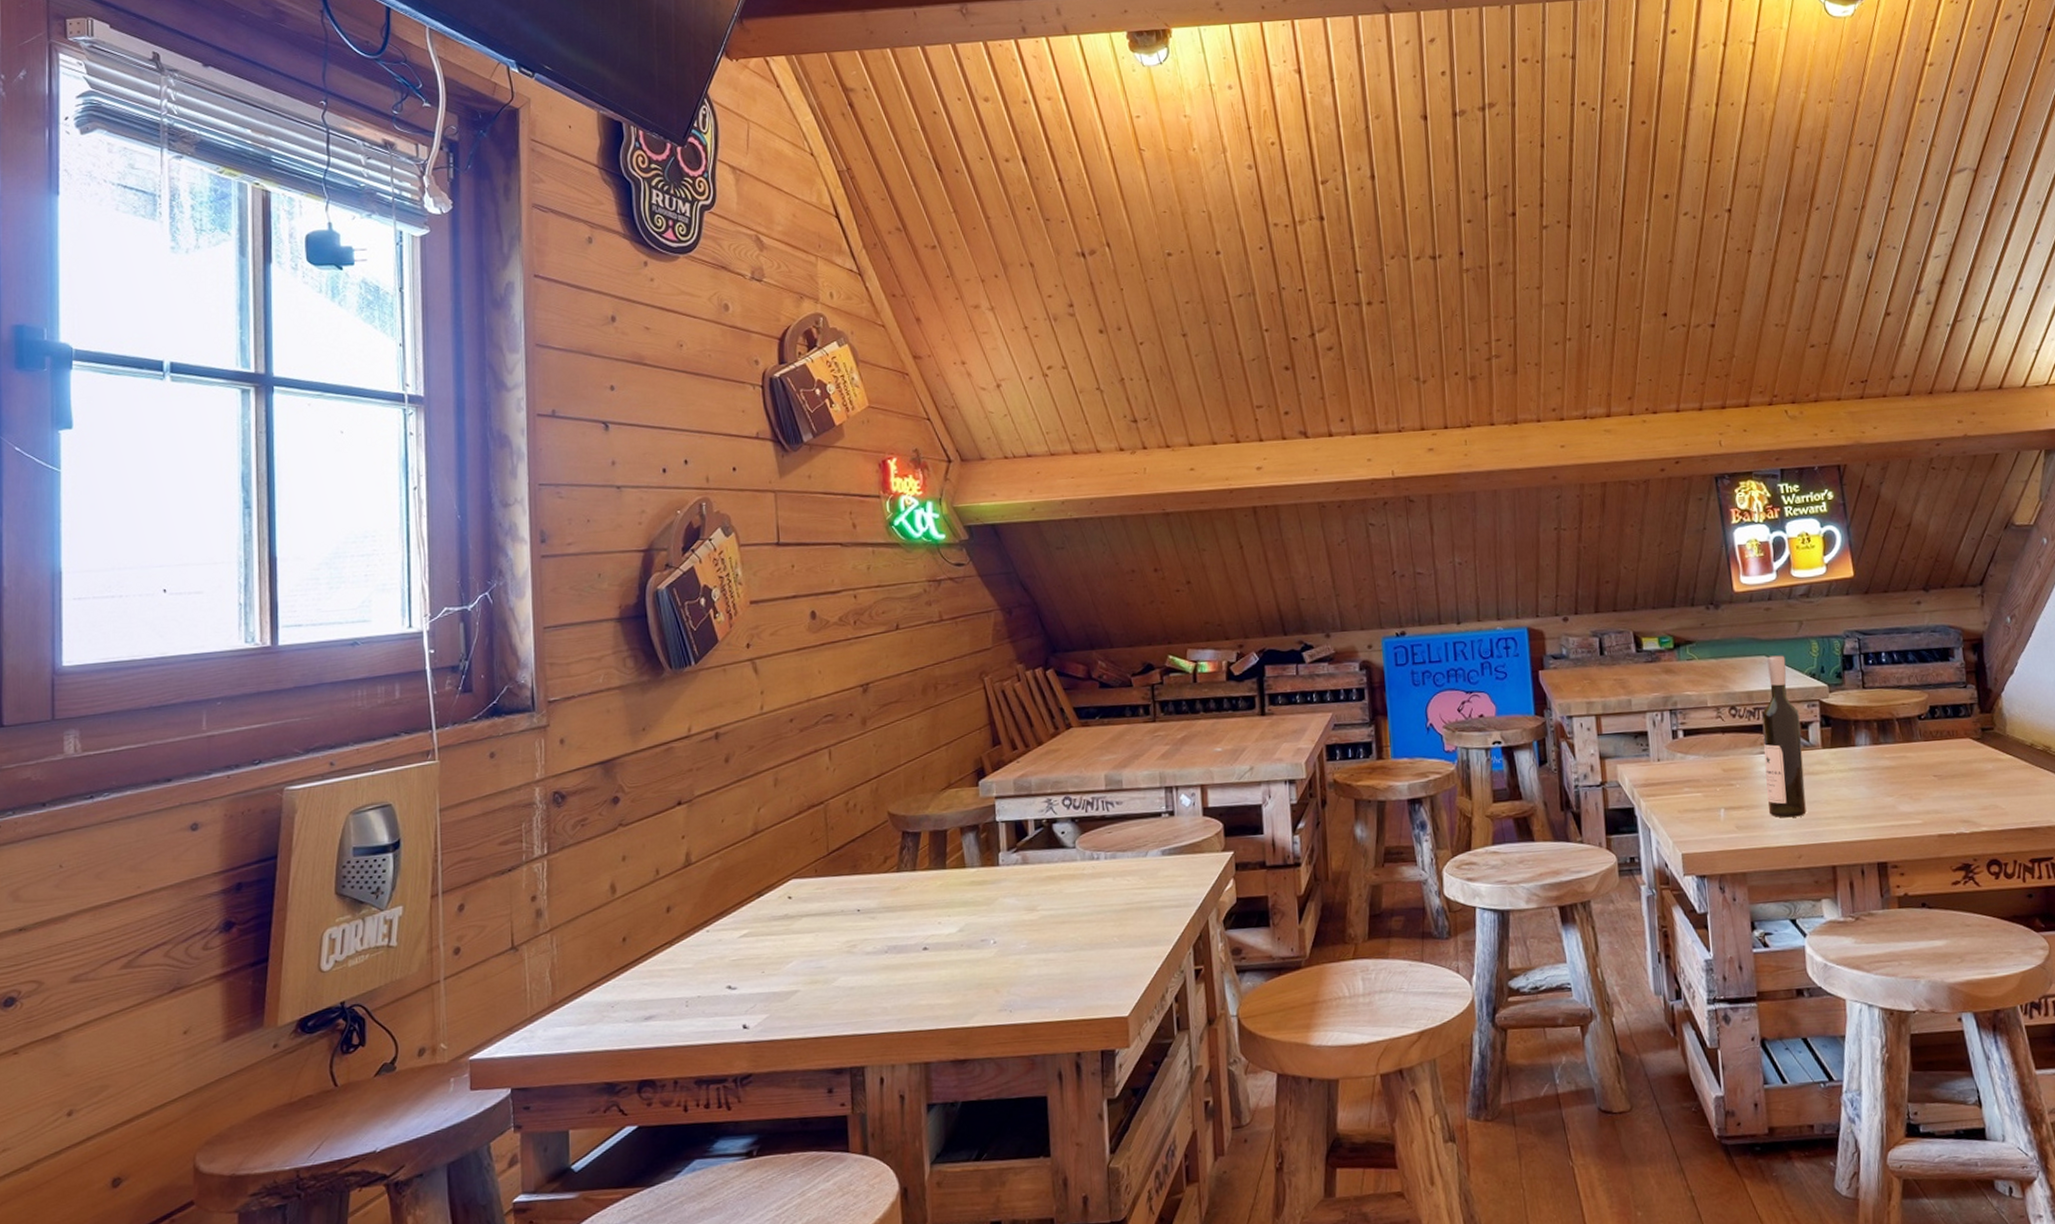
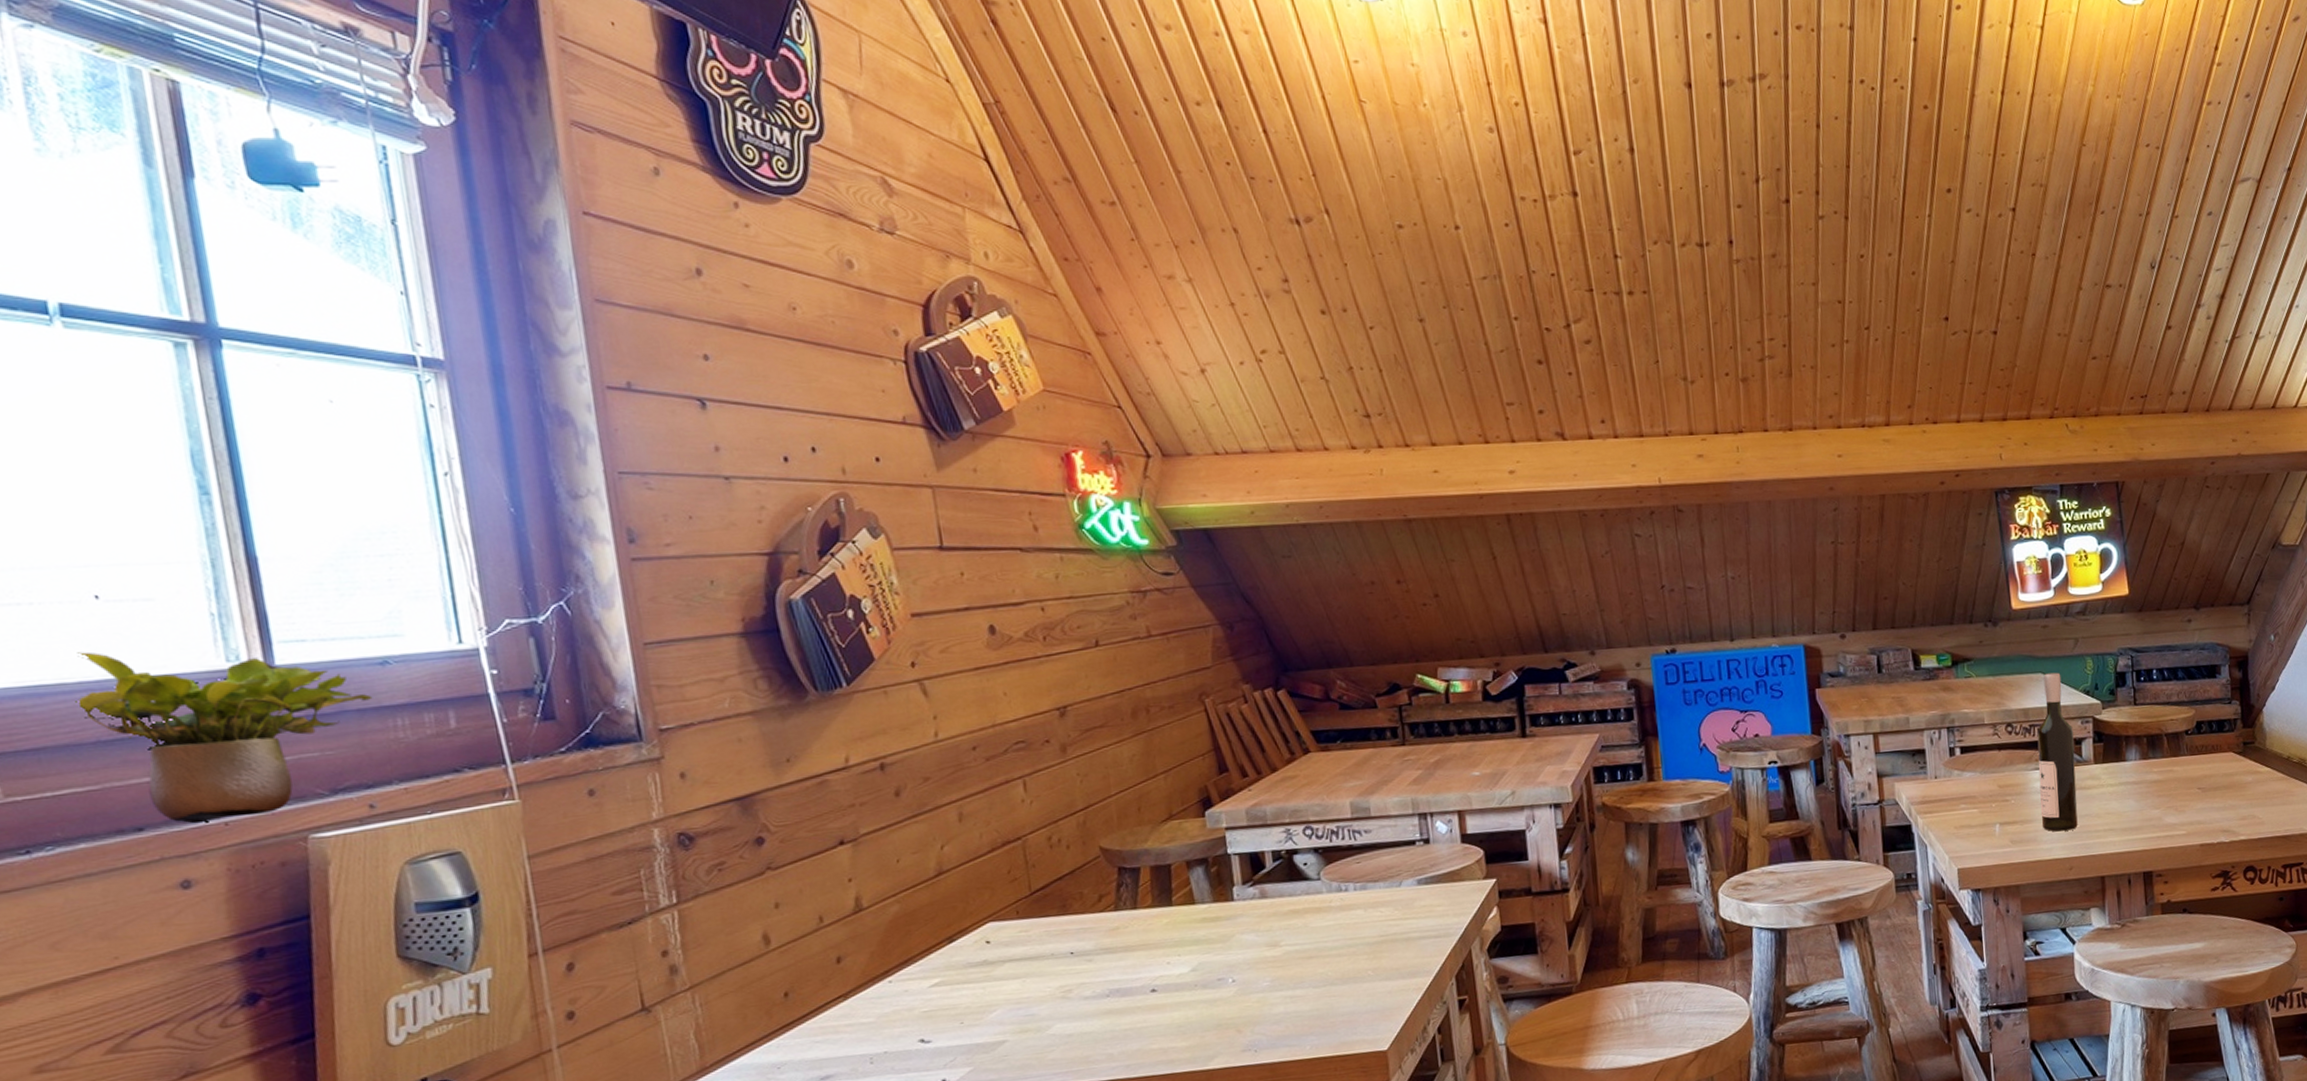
potted plant: none [140,634,343,775] -> present [75,651,373,823]

